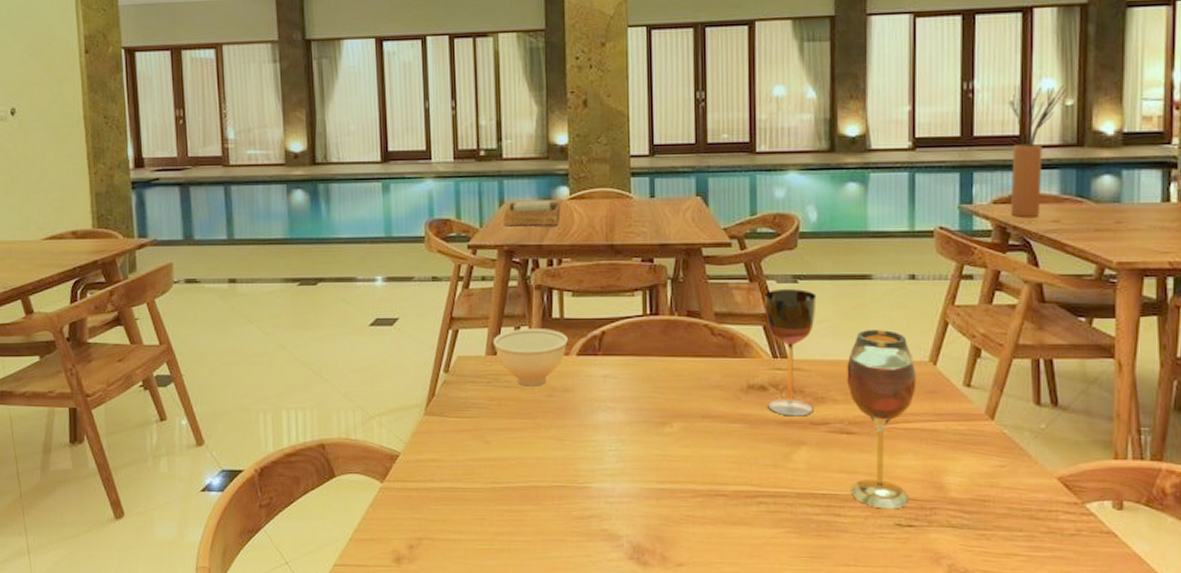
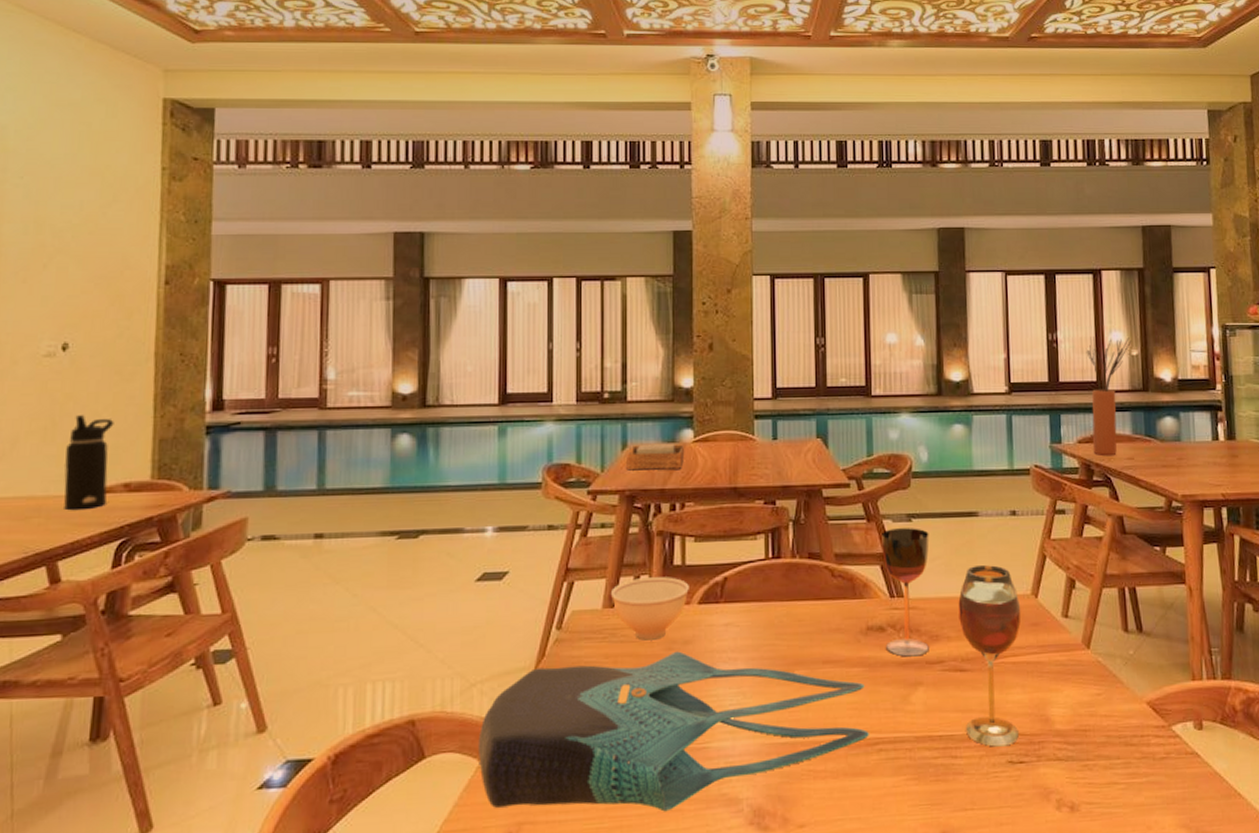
water bottle: none [24,172,60,254] -> present [64,415,114,511]
tote bag: none [379,398,750,541] -> present [477,651,870,812]

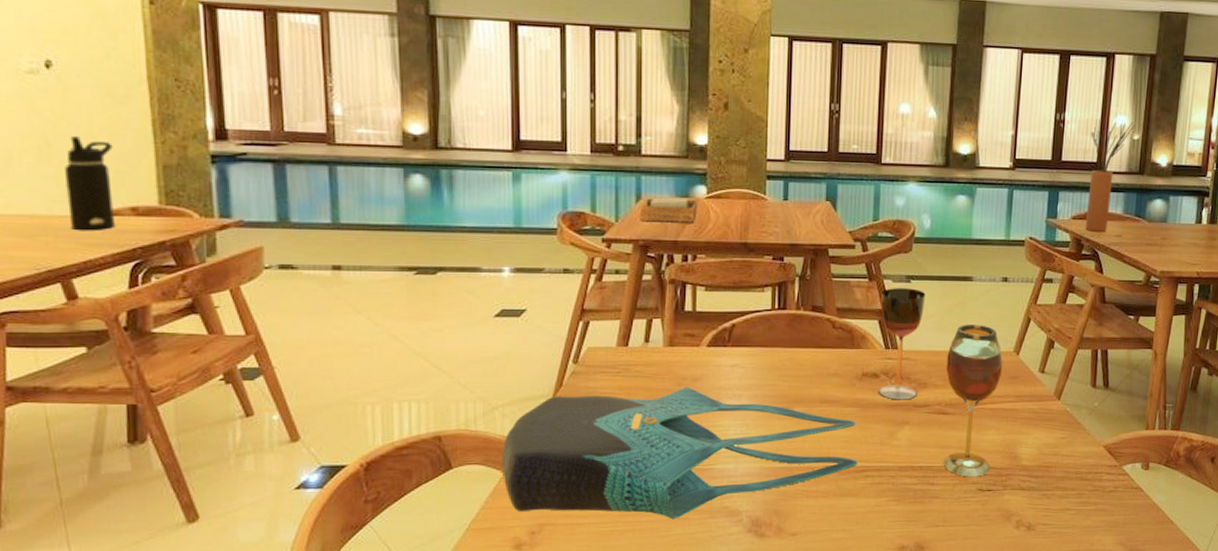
bowl: present [610,577,689,641] -> none [624,321,699,376]

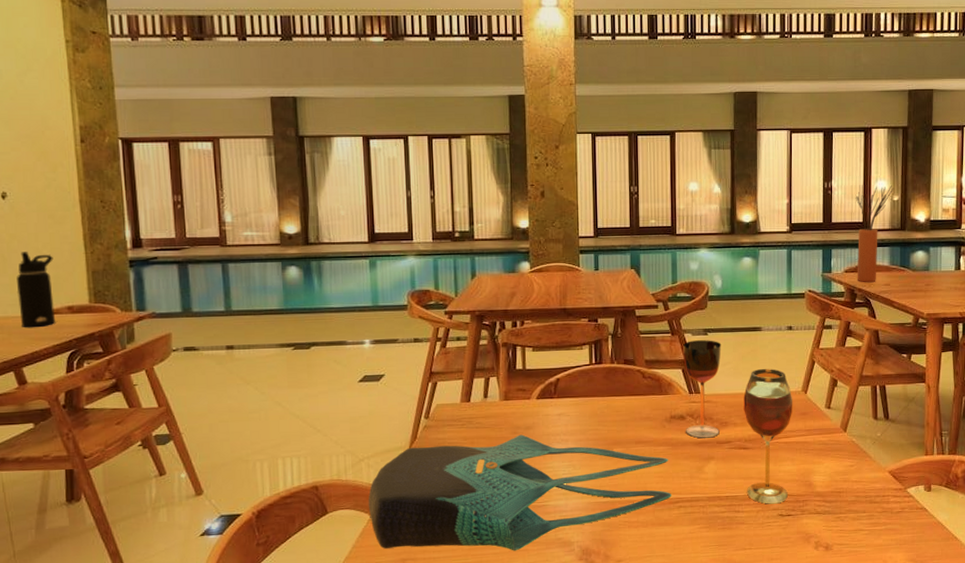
napkin holder: present [640,197,698,223] -> none [475,273,523,295]

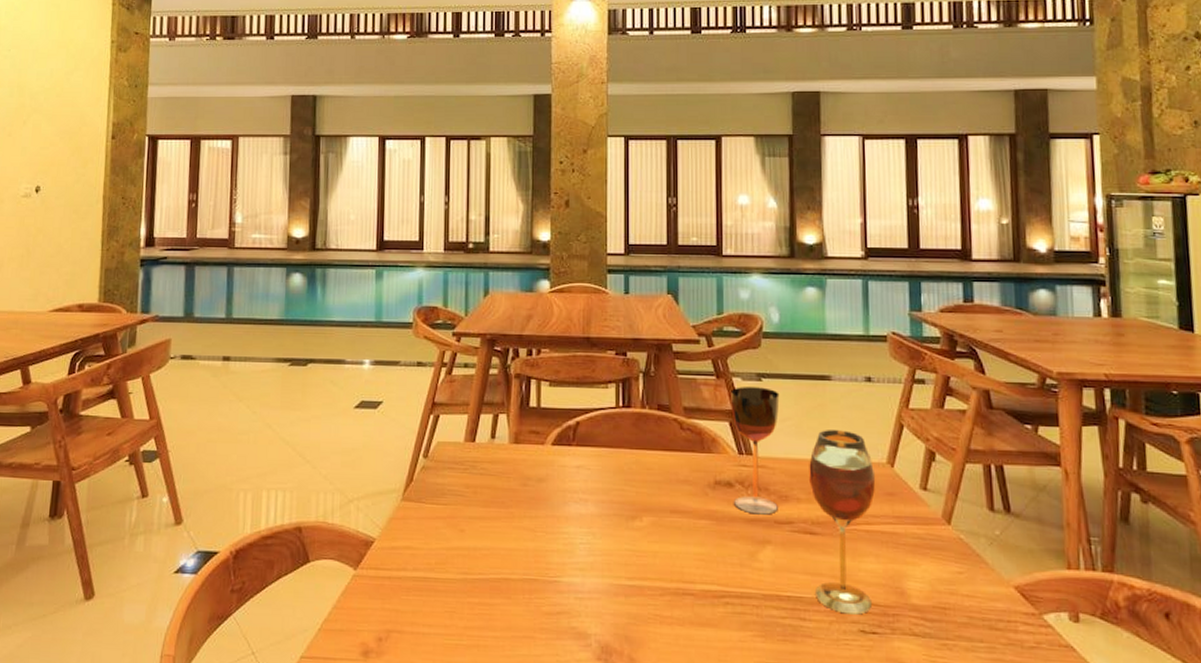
water bottle: present [17,252,55,328] -> none [34,246,72,325]
tote bag: present [368,434,673,551] -> none [353,487,717,637]
vase: present [855,181,894,283] -> none [950,199,1002,328]

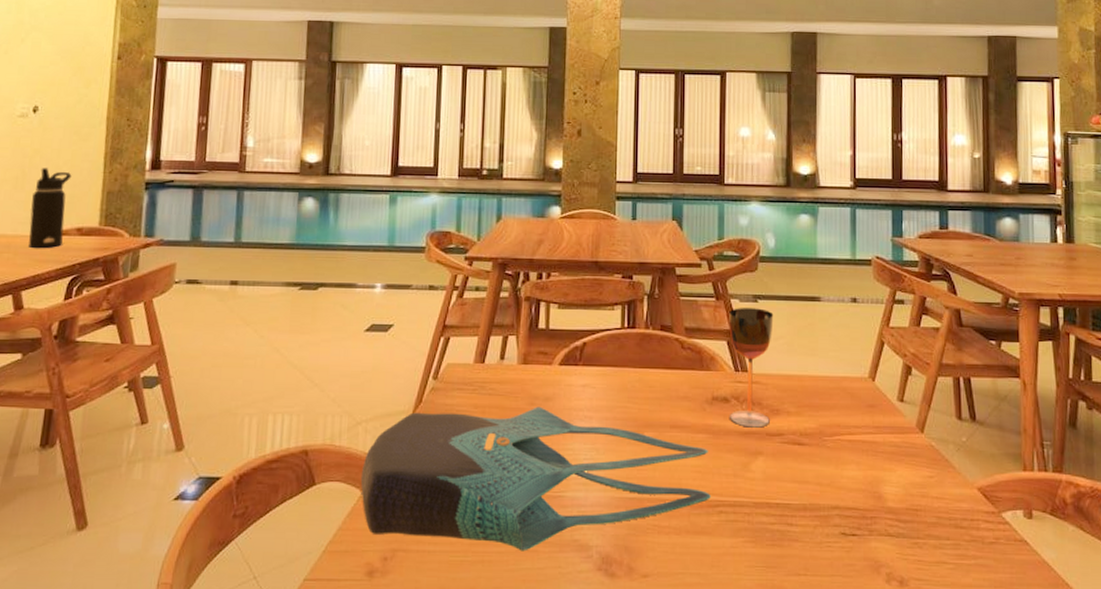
water bottle: none [34,246,72,325] -> present [28,168,72,249]
tote bag: none [353,487,717,637] -> present [360,406,712,552]
wineglass: present [809,429,876,615] -> none [799,346,859,519]

